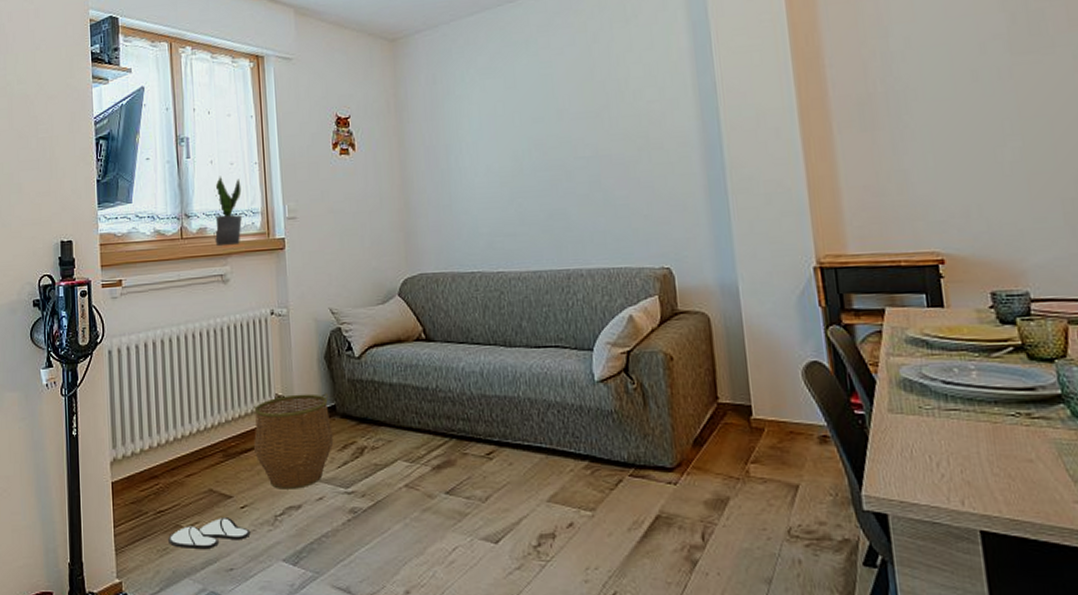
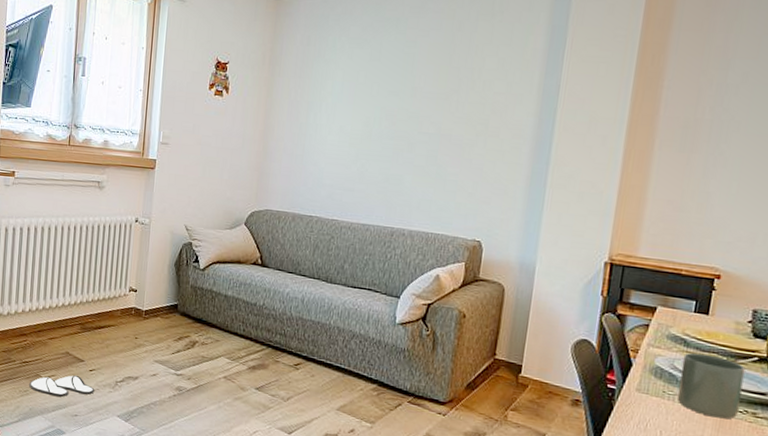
potted plant: present [213,176,243,247] -> none [96,96,126,159]
basket: present [253,393,334,489] -> none [106,289,173,364]
mug: none [930,353,1010,428] -> present [677,352,745,419]

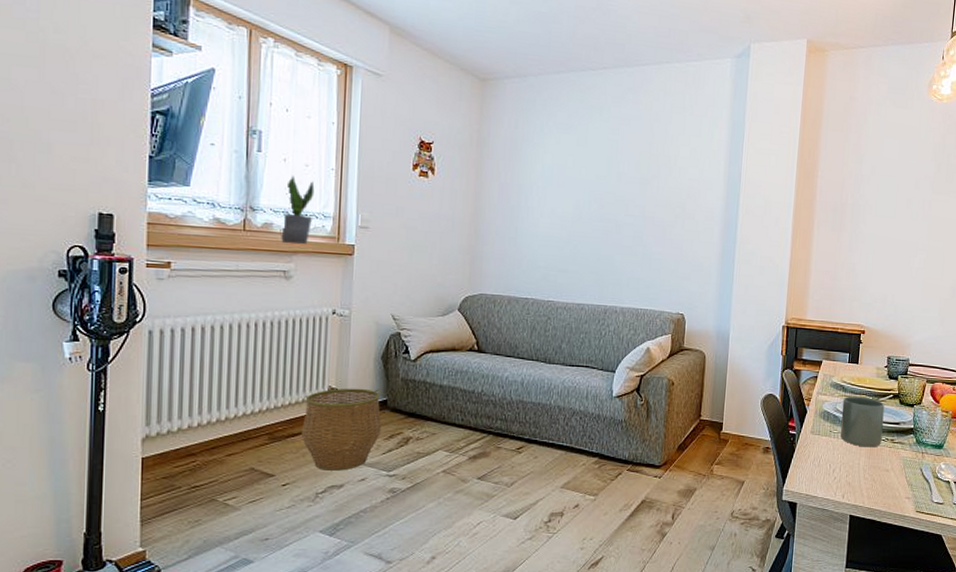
slippers: present [29,375,95,397] -> none [202,494,290,521]
potted plant: none [96,96,126,159] -> present [280,175,315,245]
basket: none [106,289,173,364] -> present [301,388,382,471]

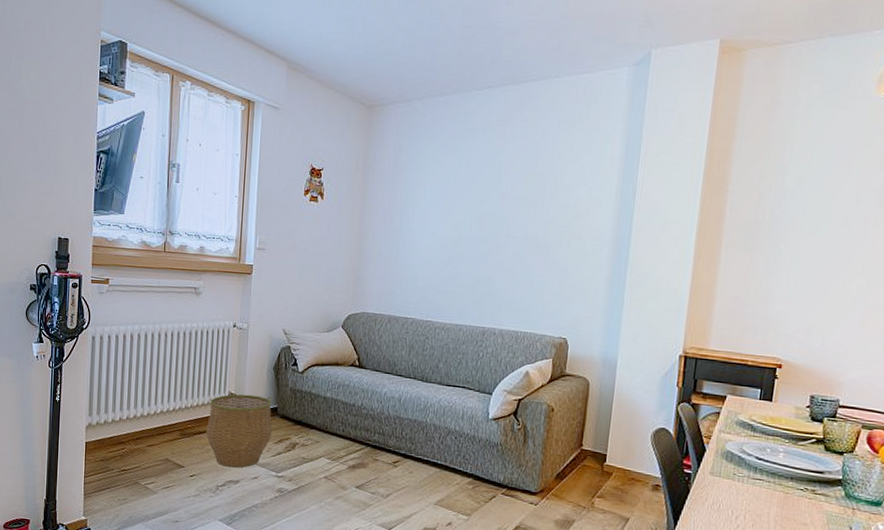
potted plant: present [280,175,315,245] -> none [192,203,221,265]
mug: present [840,396,885,448] -> none [746,436,805,497]

